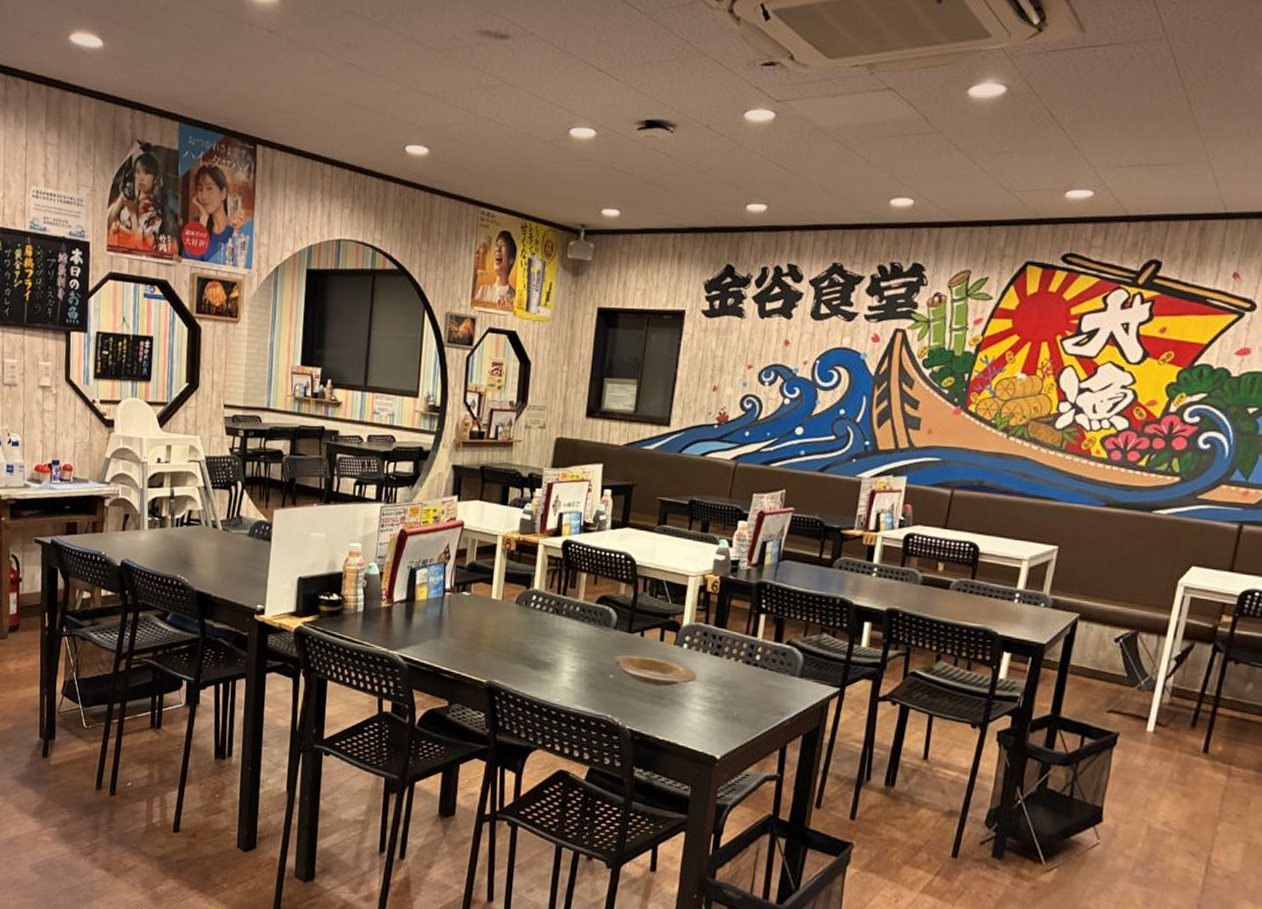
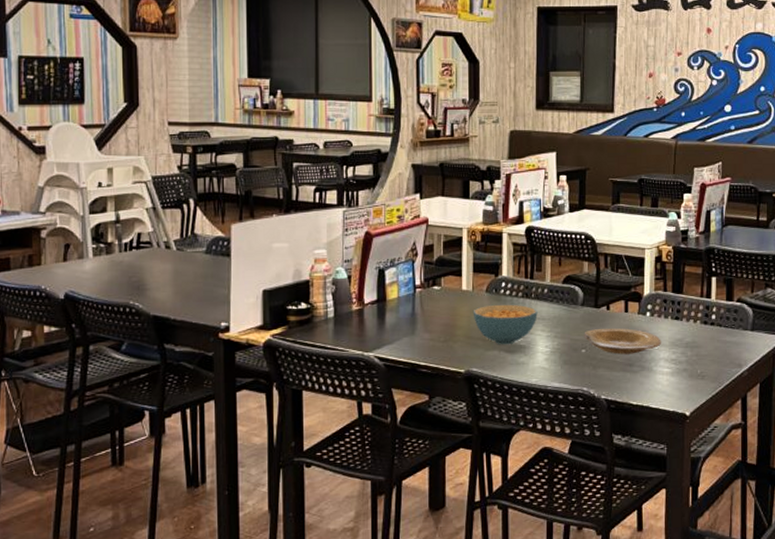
cereal bowl: none [500,617,567,660] -> present [473,304,538,345]

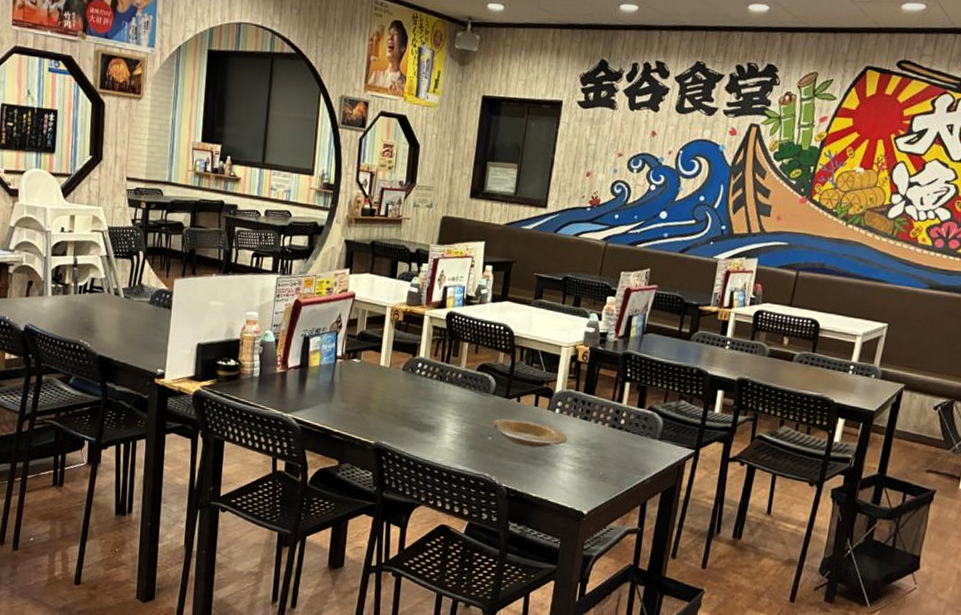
cereal bowl: present [473,304,538,345] -> none [388,383,450,423]

